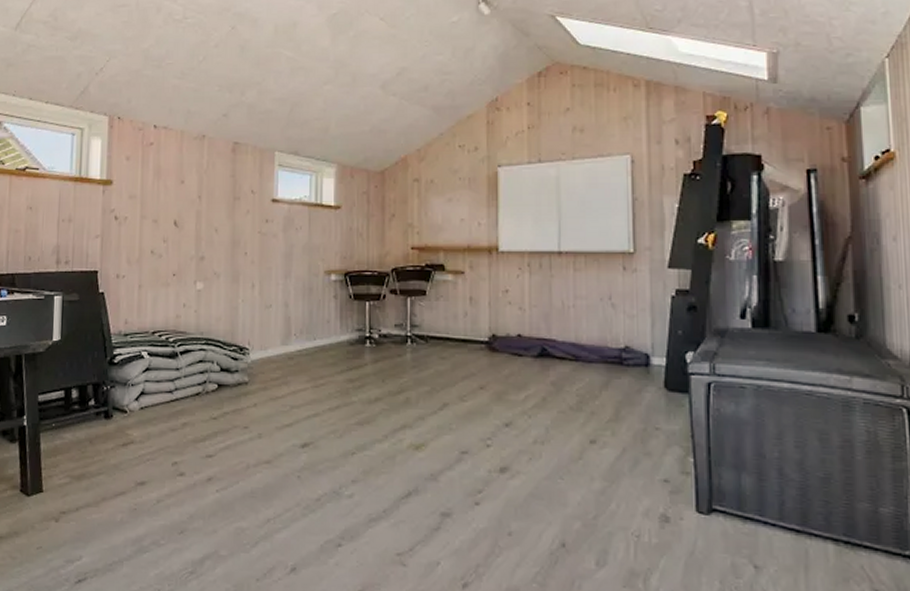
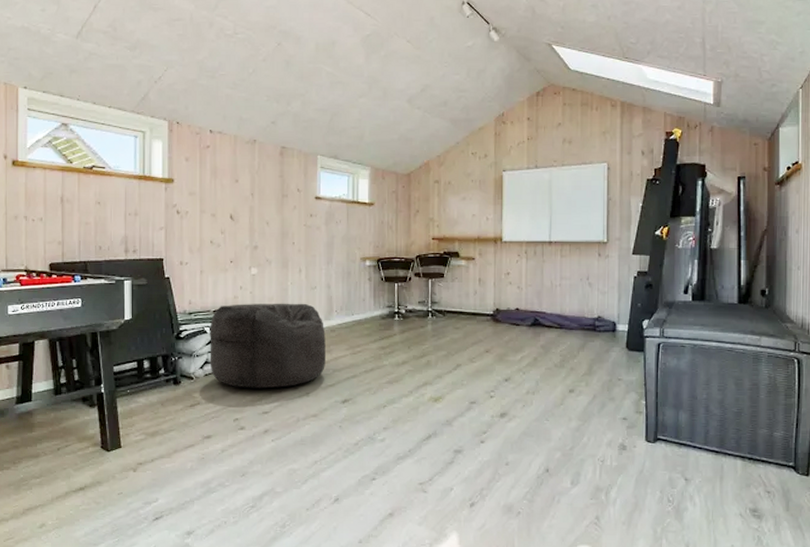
bean bag chair: none [146,324,282,427] -> present [209,303,326,389]

